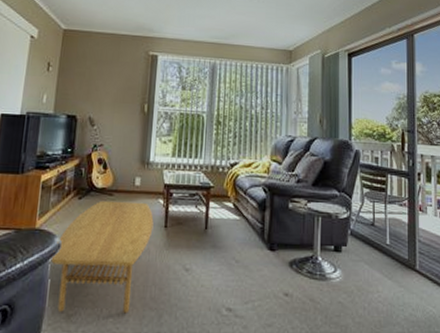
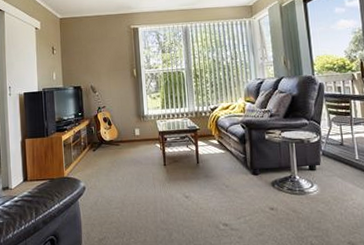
coffee table: present [51,200,154,314] -> none [80,148,155,237]

